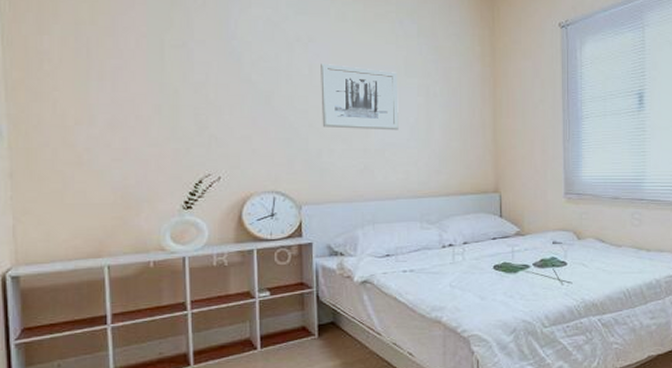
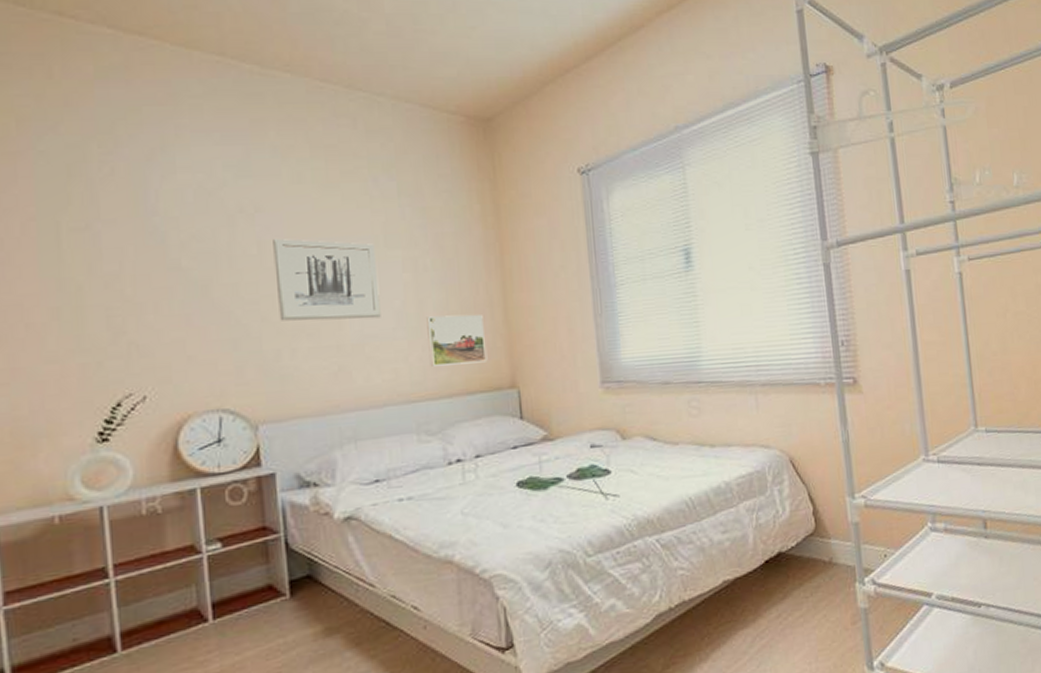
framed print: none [433,132,478,171] -> present [426,314,488,366]

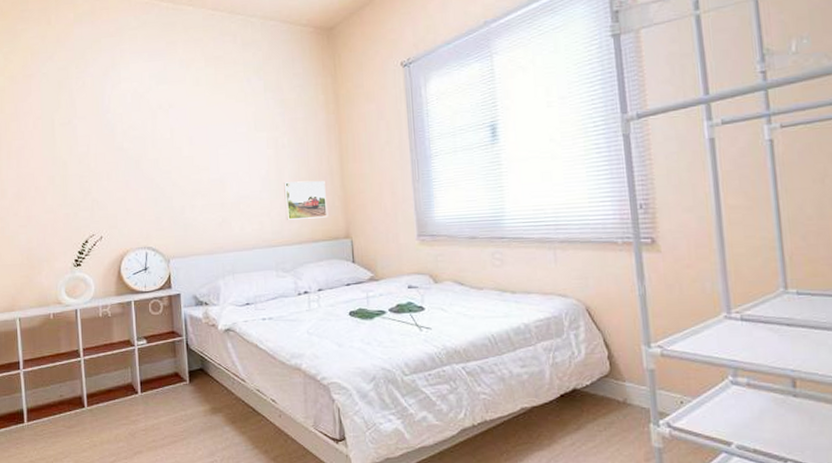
wall art: present [273,239,381,321] -> none [180,126,252,185]

